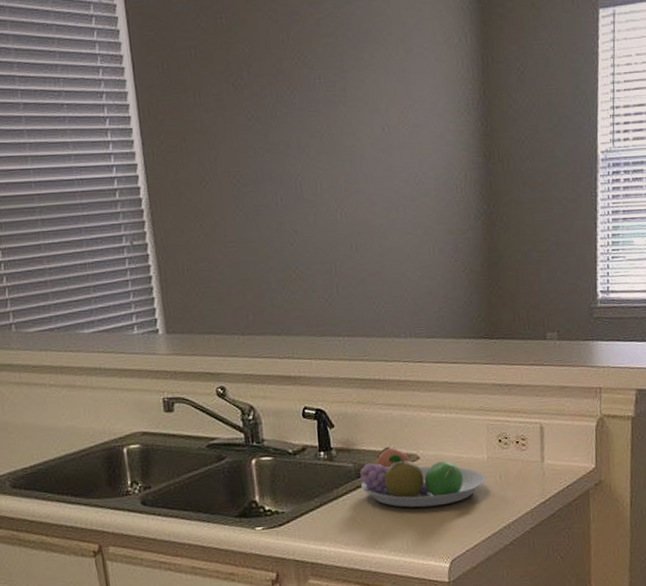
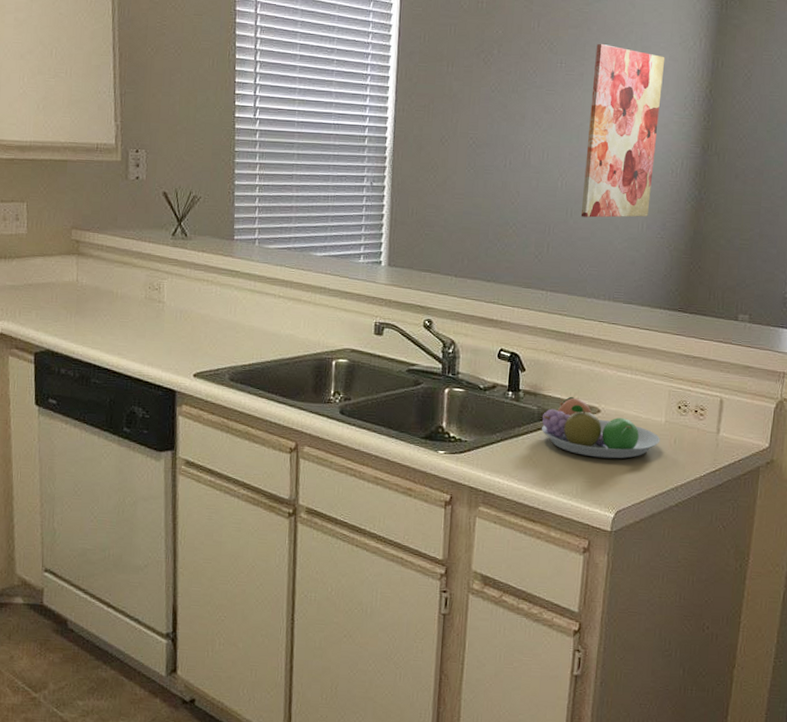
wall art: none [355,51,438,250] -> present [580,43,665,218]

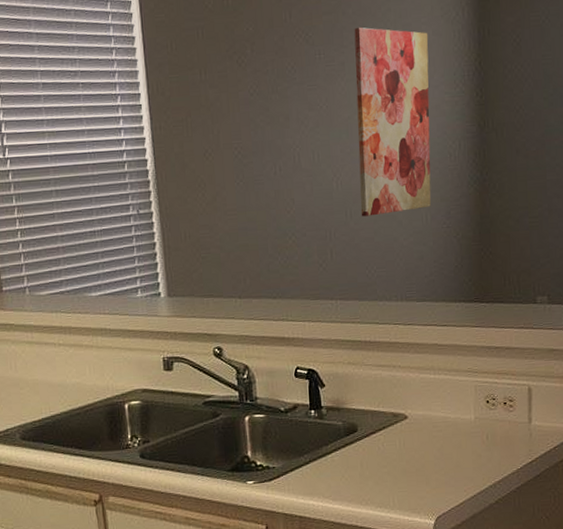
fruit bowl: present [542,396,661,459] -> none [348,406,472,466]

